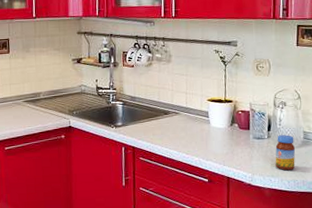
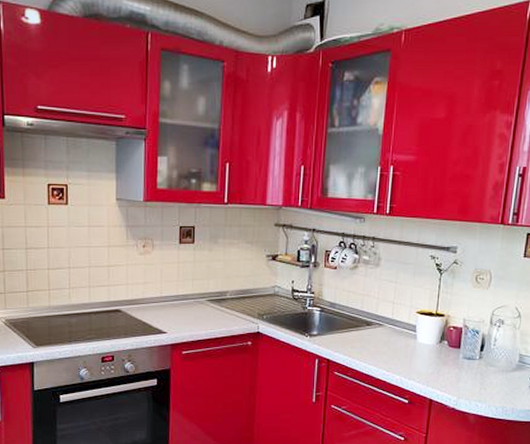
jar: present [275,135,296,171] -> none [484,356,509,396]

